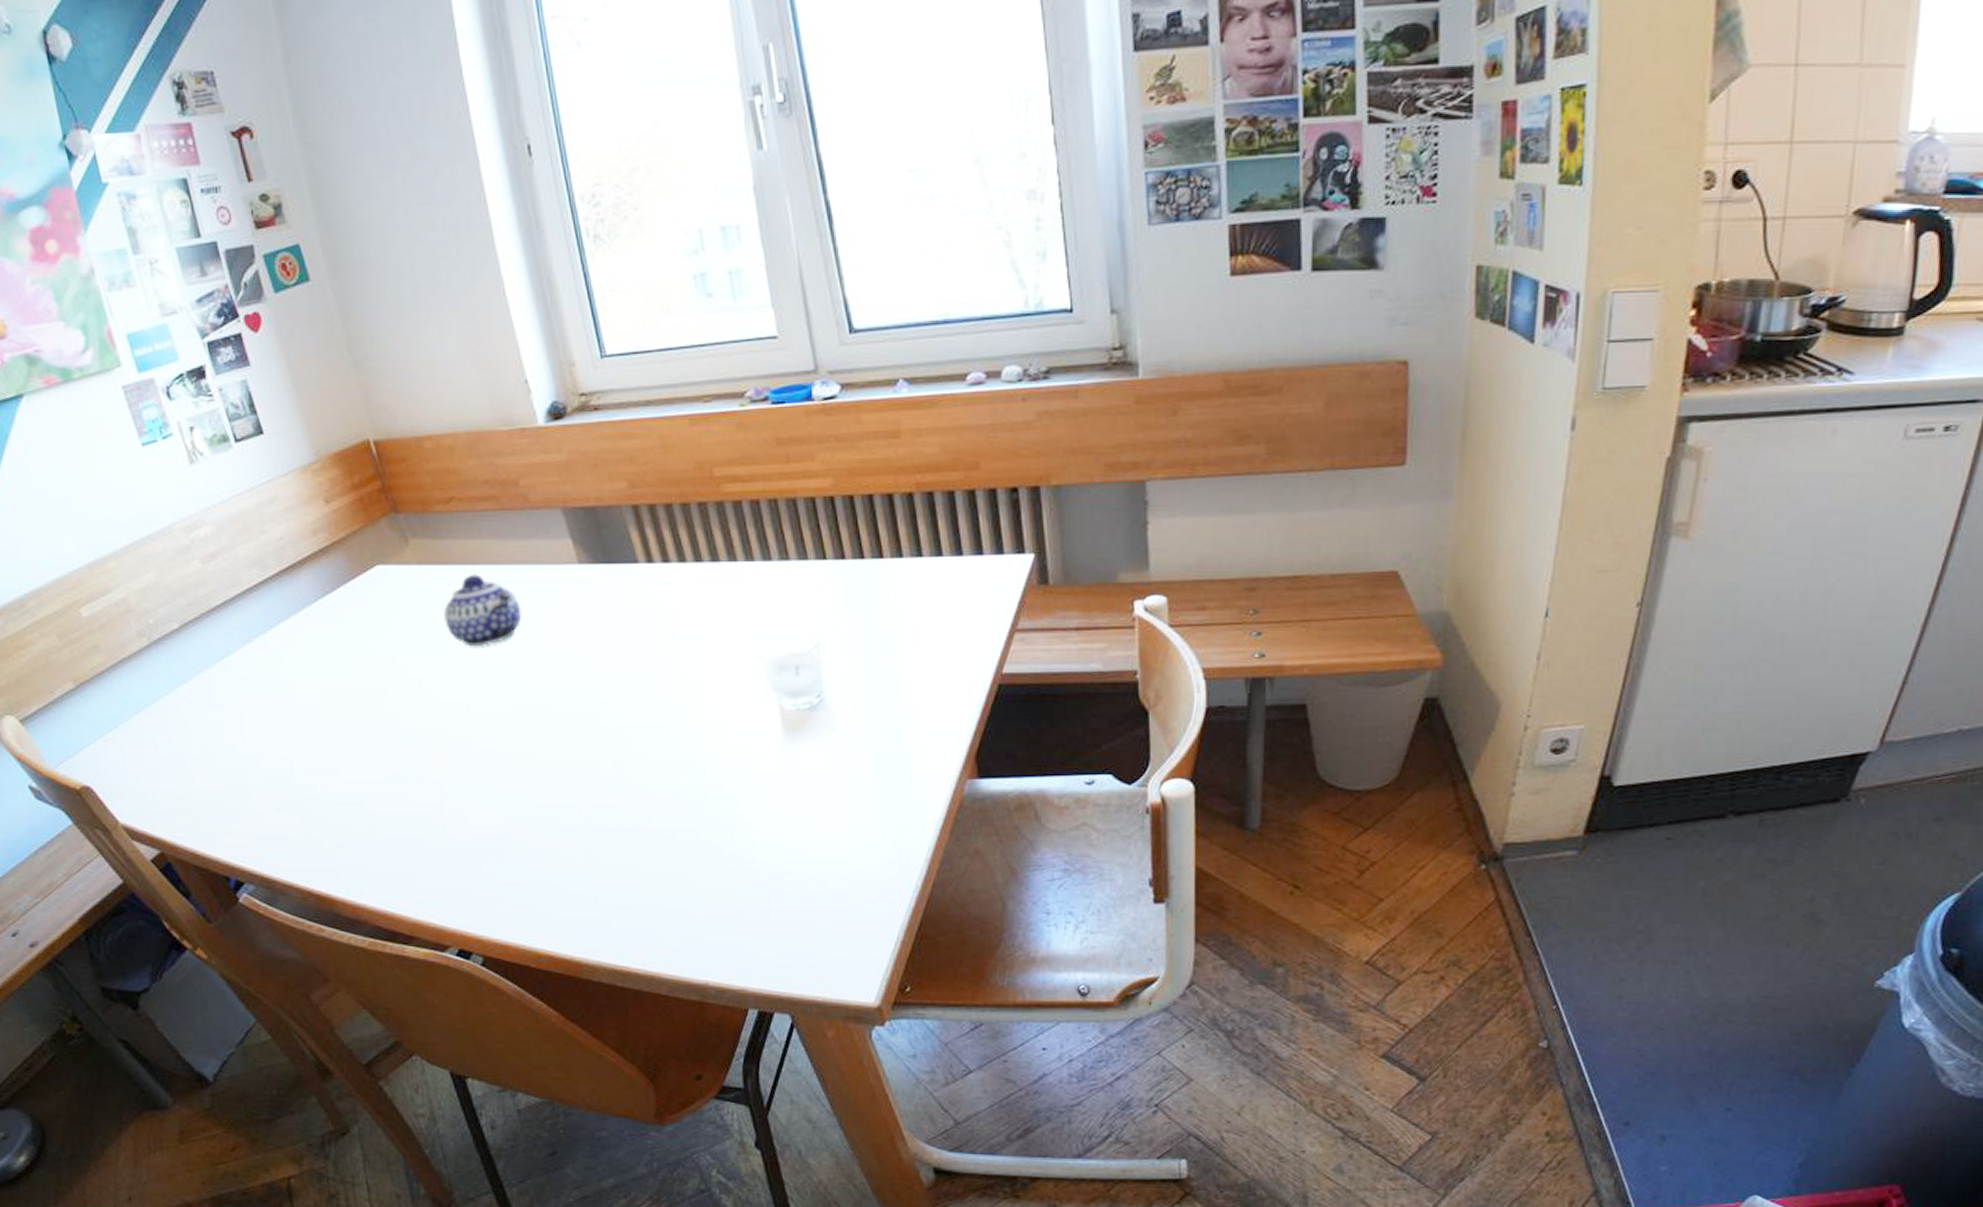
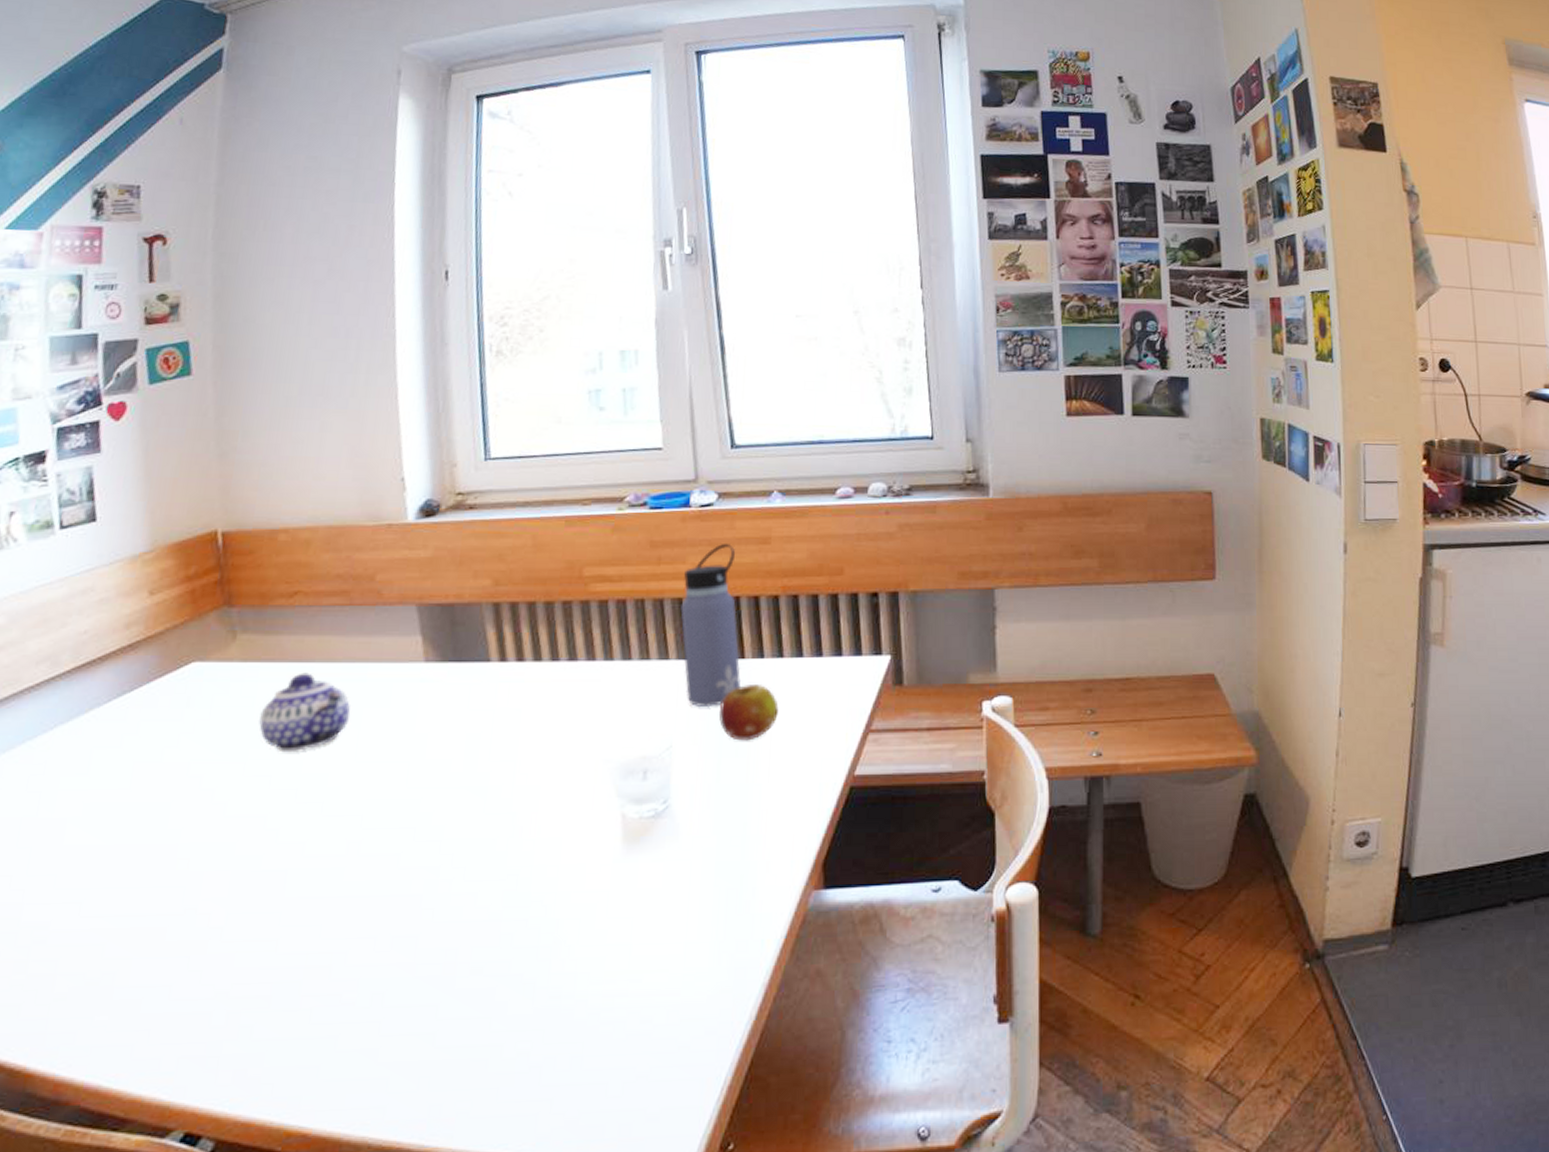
water bottle: none [814,438,881,607] -> present [680,543,741,708]
fruit: none [863,584,922,639] -> present [719,685,779,741]

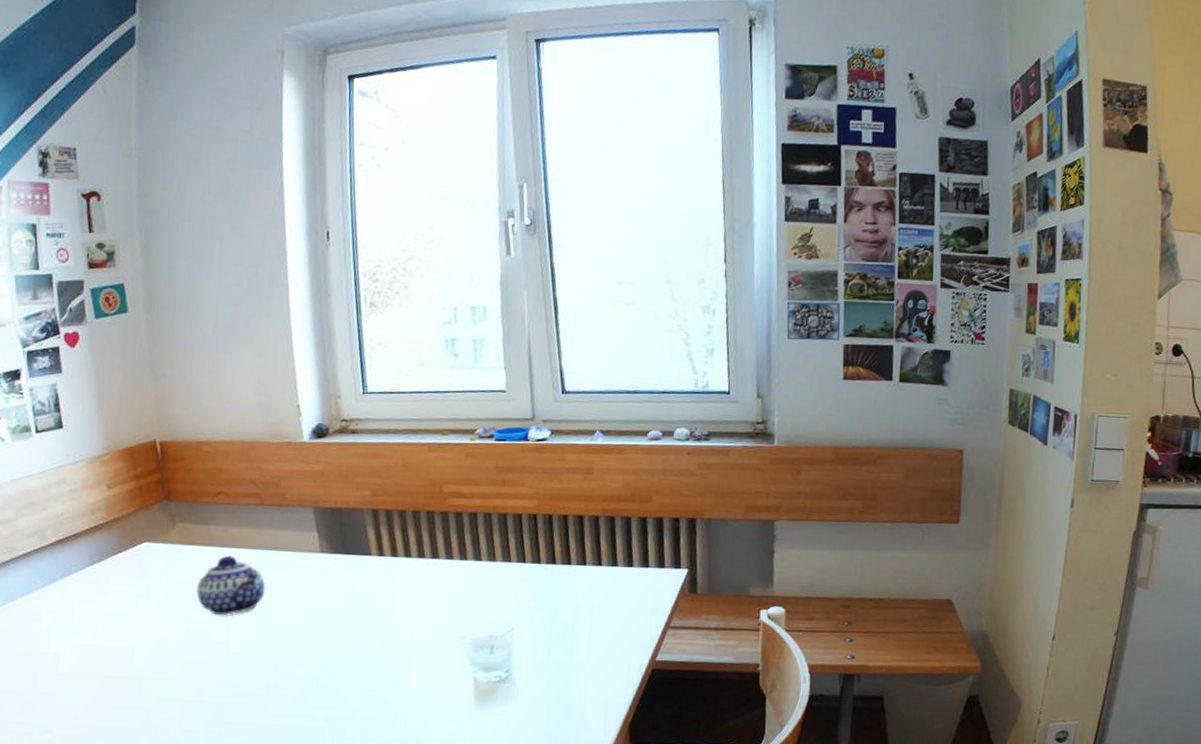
water bottle: present [680,543,741,708] -> none [520,471,567,602]
fruit: present [719,685,779,741] -> none [550,585,597,629]

